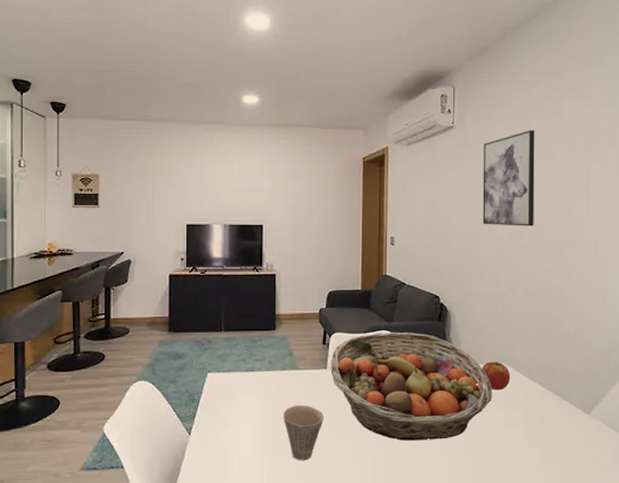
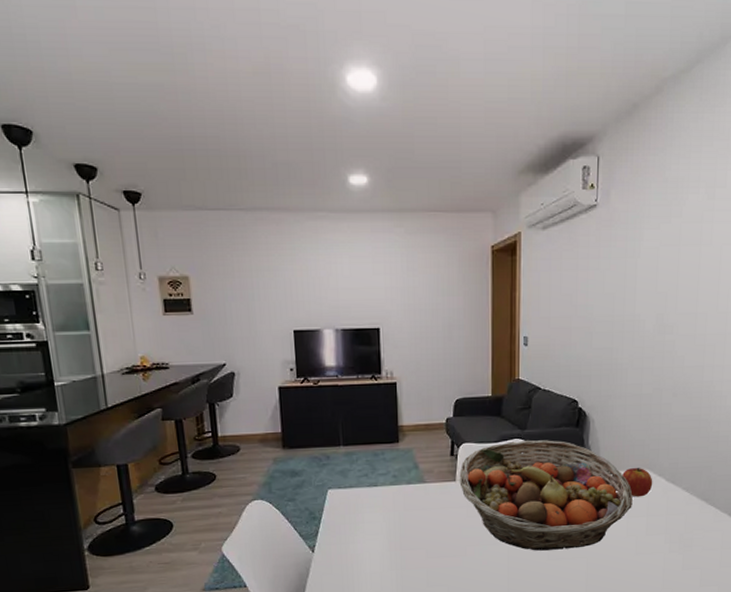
cup: present [283,405,324,461] -> none [411,518,454,574]
wall art: present [482,130,535,226] -> none [627,206,692,320]

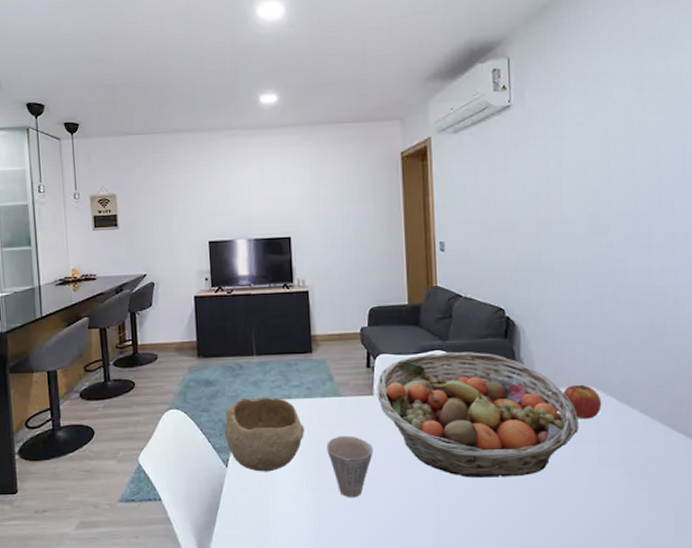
bowl: none [310,485,391,556] -> present [224,397,305,472]
cup: none [411,518,454,574] -> present [327,435,373,498]

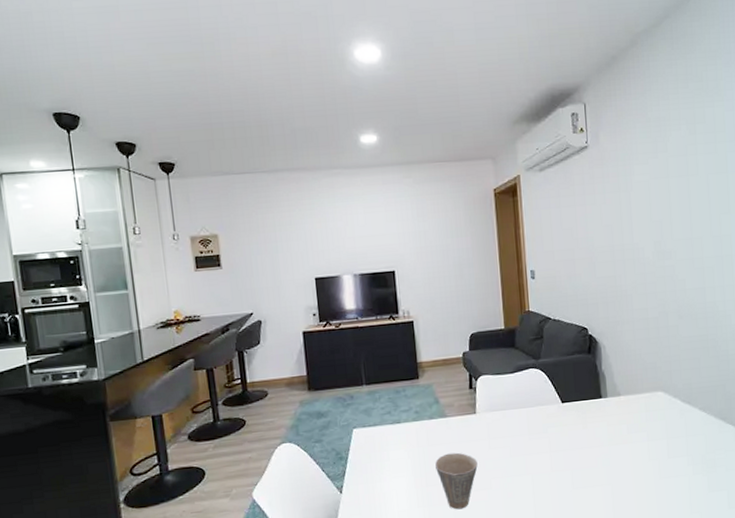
bowl: present [224,397,305,472] -> none [337,423,415,495]
fruit basket: present [377,352,579,478] -> none [479,368,651,480]
apple: present [563,385,602,420] -> none [638,390,669,420]

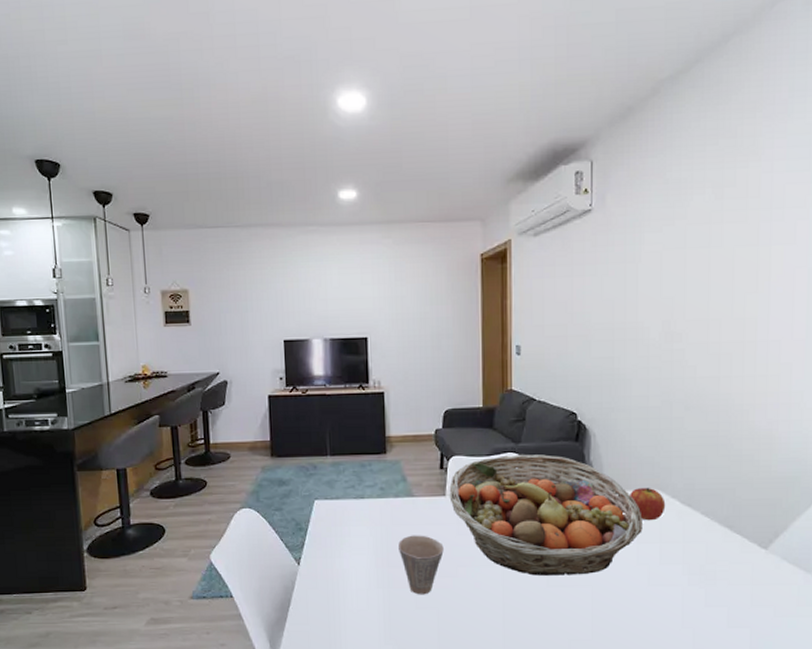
fruit basket: none [479,368,651,480] -> present [449,454,643,576]
apple: none [638,390,669,420] -> present [630,488,666,521]

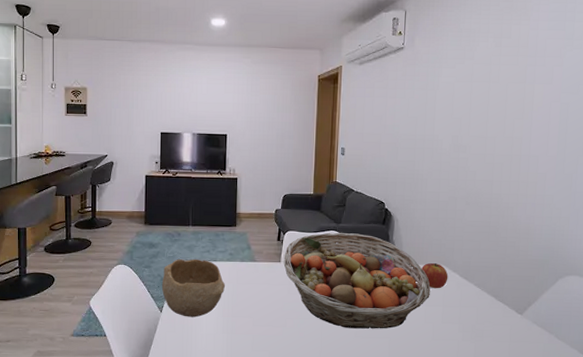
bowl: none [297,496,378,570] -> present [161,259,226,317]
cup: present [398,535,444,595] -> none [241,292,277,340]

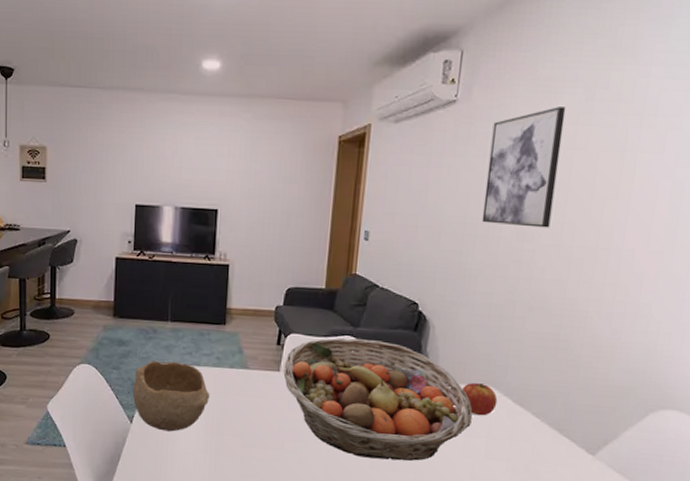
wall art: none [427,51,482,141] -> present [481,107,566,228]

